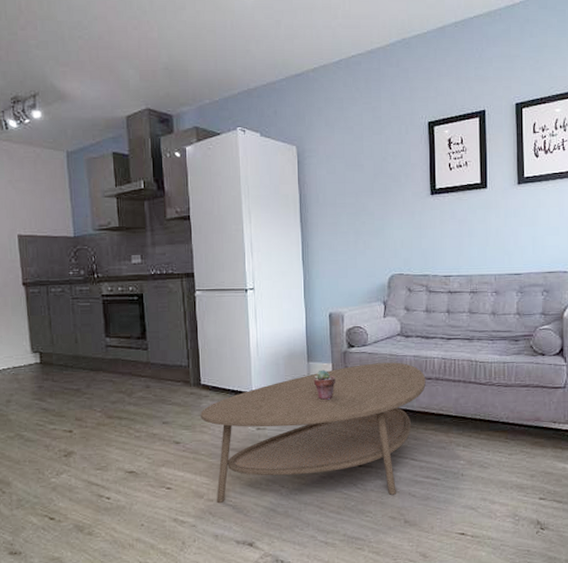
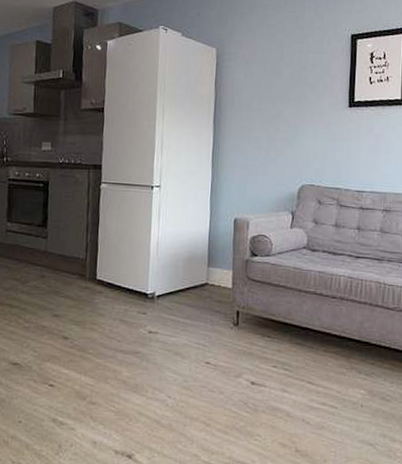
coffee table: present [201,362,426,504] -> none [92,275,330,421]
potted succulent: present [313,369,336,400] -> none [211,276,235,309]

